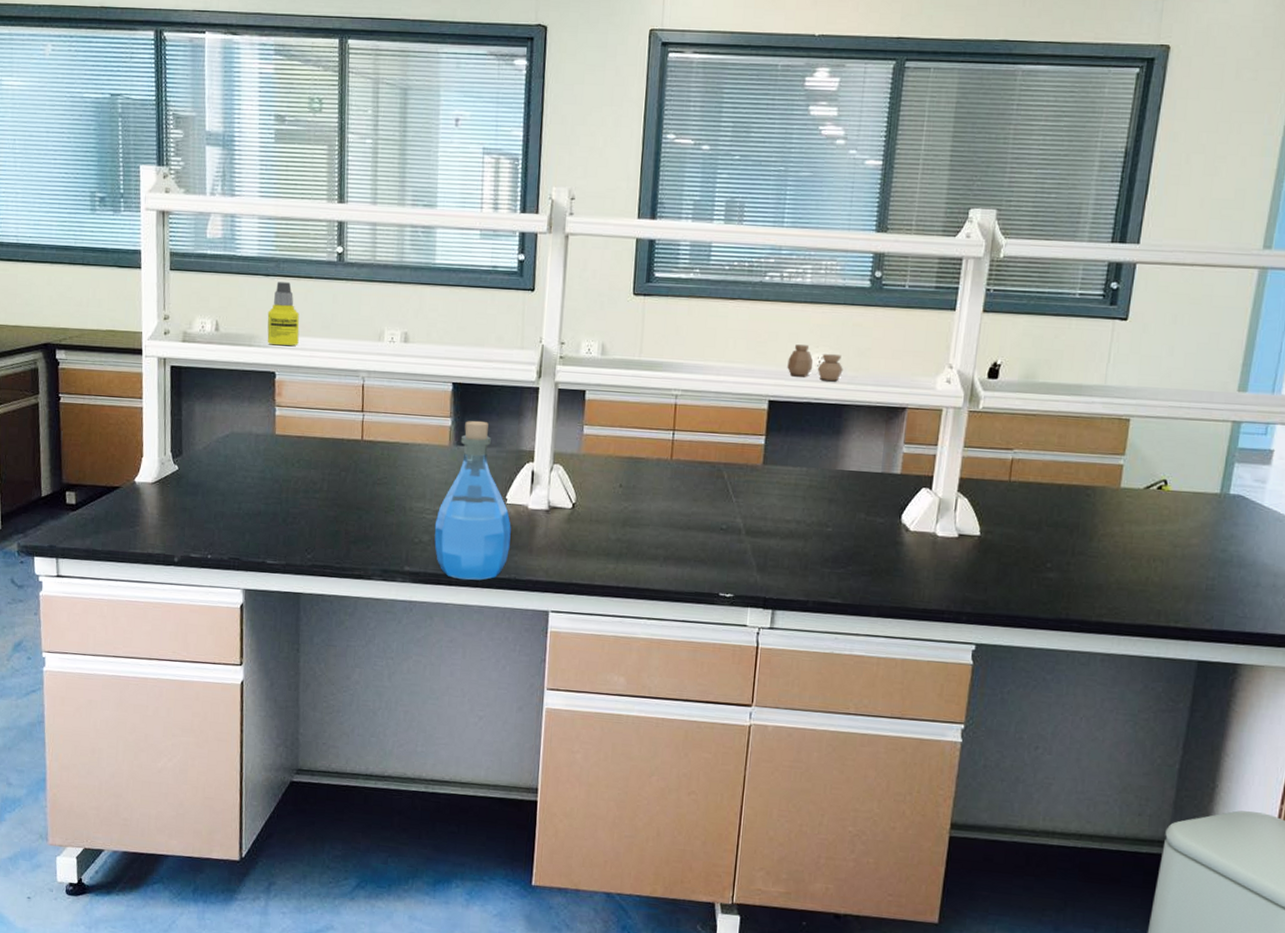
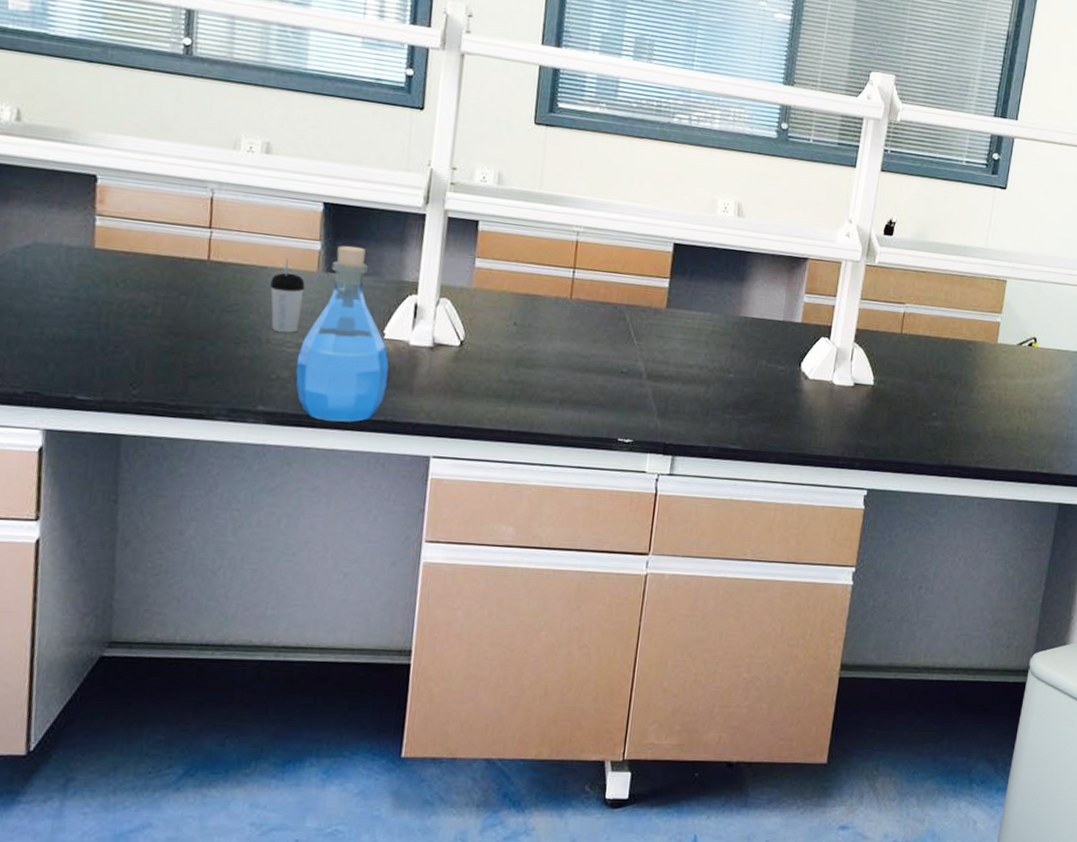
bottle: present [267,282,300,346] -> none [87,70,132,147]
beverage cup: none [411,435,440,502] -> present [270,258,305,334]
jar: present [787,344,843,383] -> none [693,189,749,230]

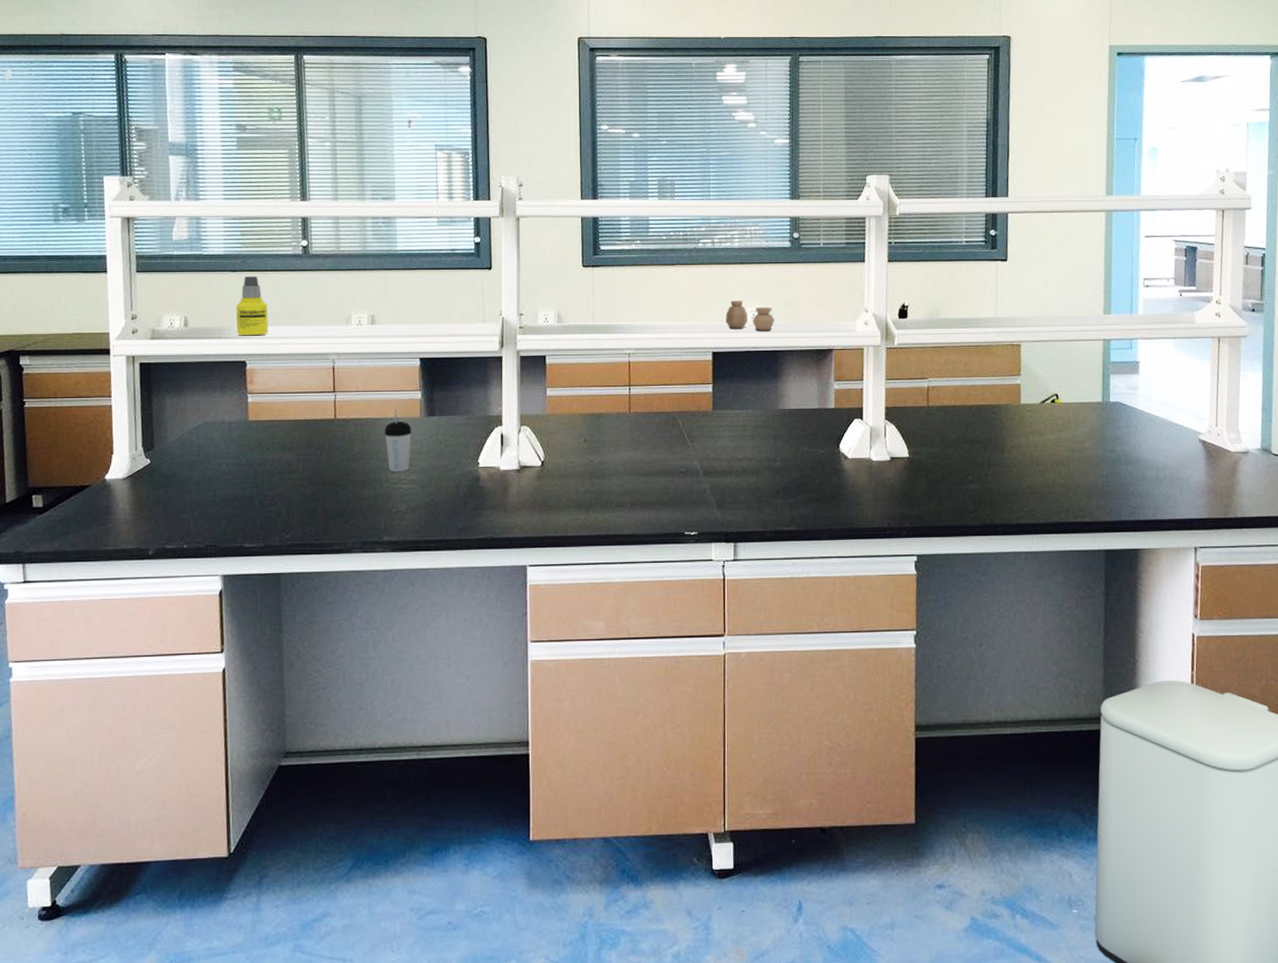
bottle: none [87,70,132,147] -> present [236,276,268,336]
bottle: present [295,245,389,423] -> none [411,391,485,544]
jar: none [693,189,749,230] -> present [725,301,775,332]

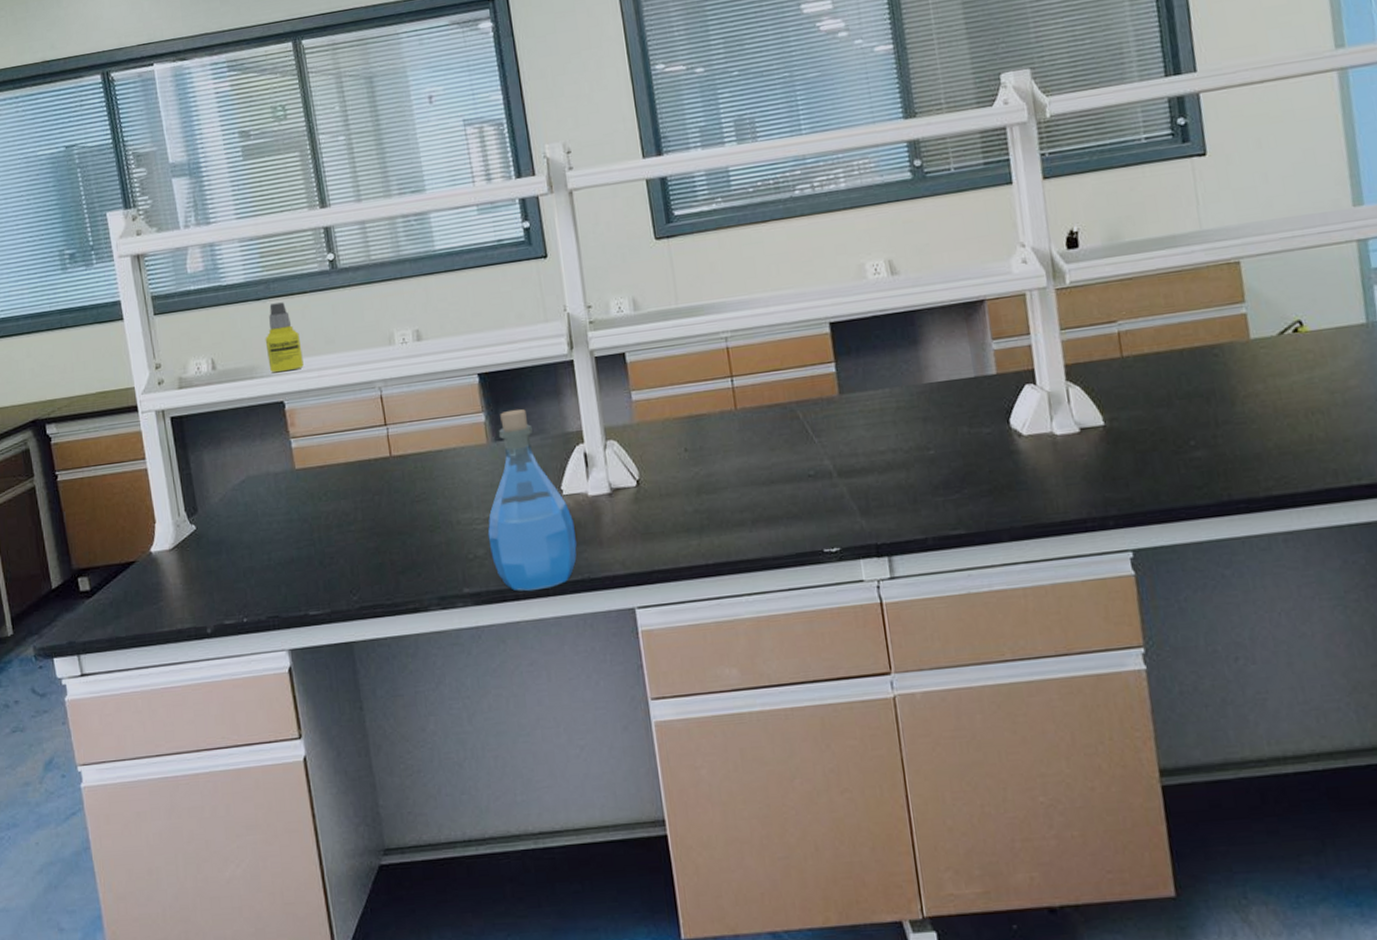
beverage cup: present [384,409,412,473] -> none [448,437,483,512]
bottle: none [411,391,485,544] -> present [487,409,577,592]
jar: present [725,301,775,332] -> none [840,254,904,293]

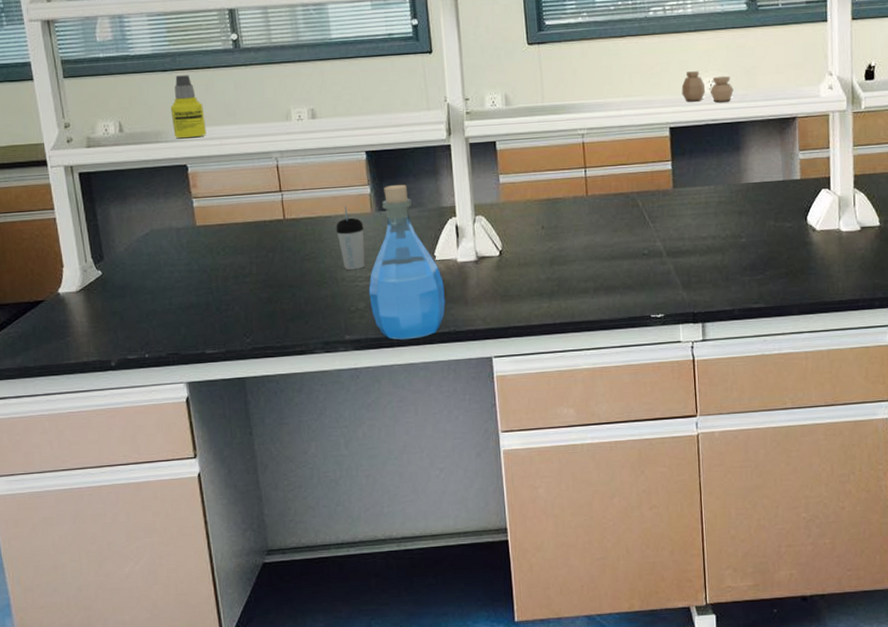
beverage cup: none [448,437,483,512] -> present [336,206,365,271]
jar: none [840,254,904,293] -> present [681,71,734,104]

